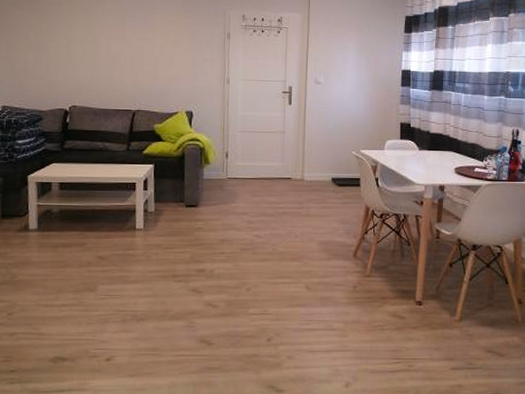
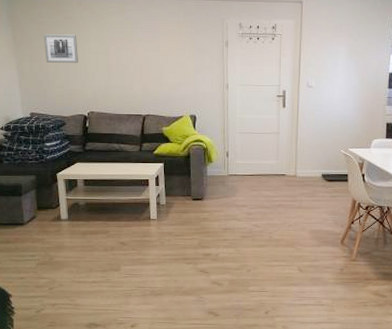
wall art: none [24,20,63,52] -> present [43,34,78,63]

